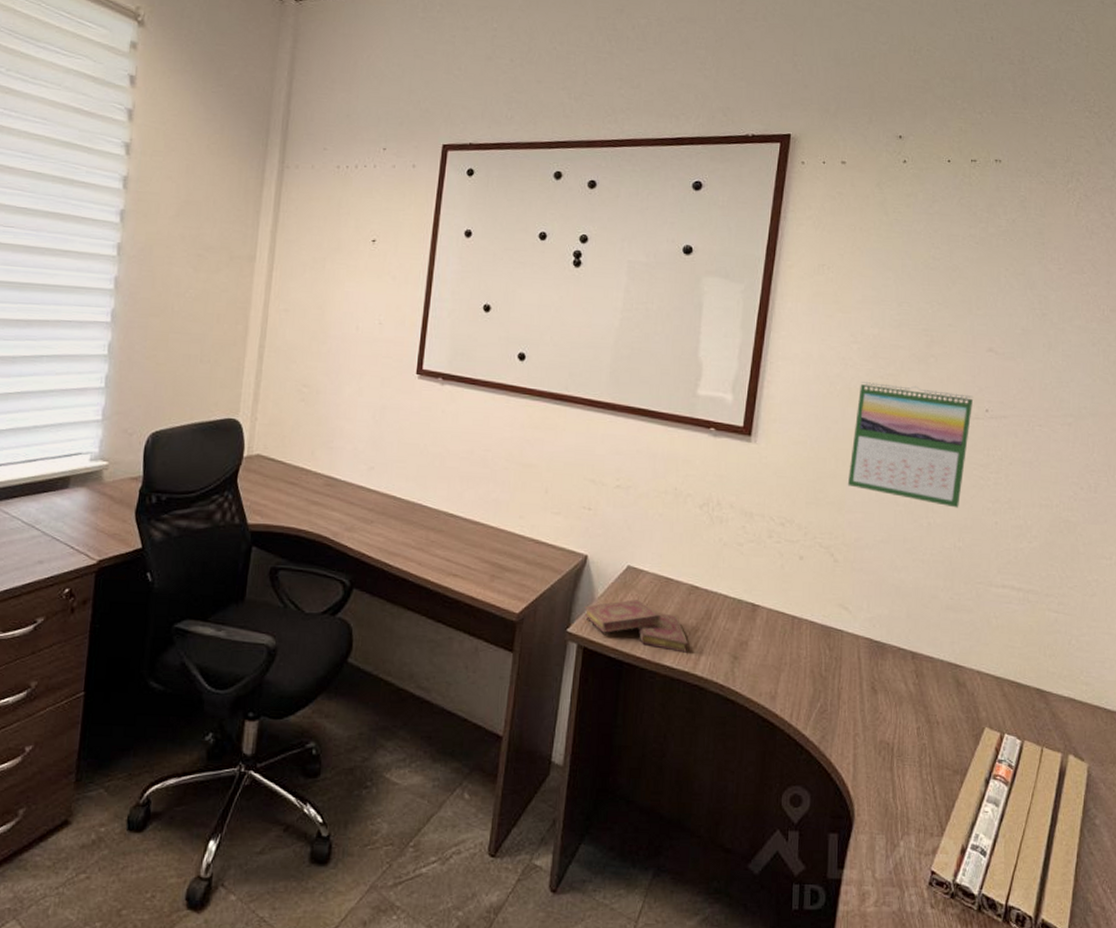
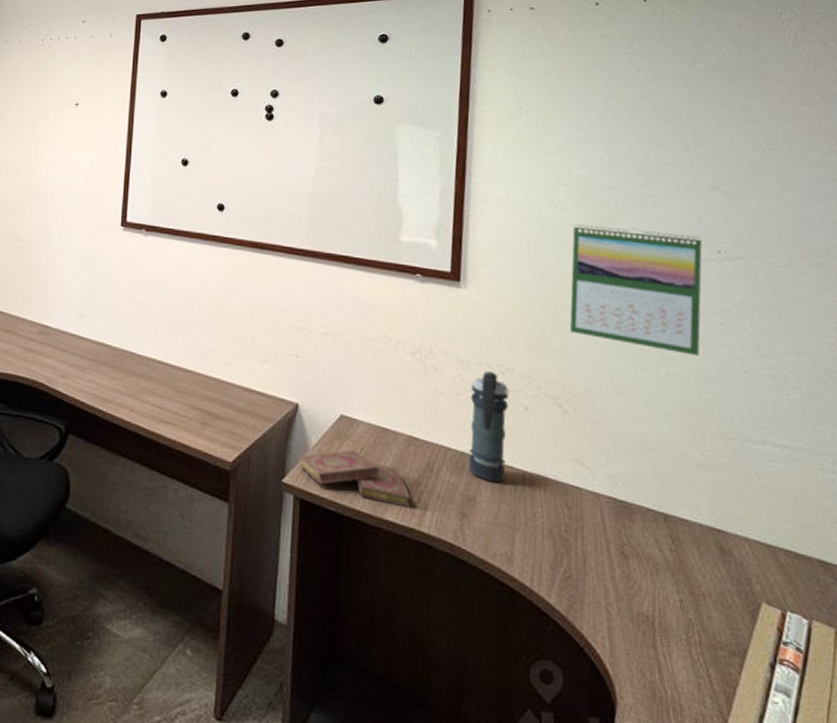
smoke grenade: none [743,522,787,628] -> present [468,370,509,483]

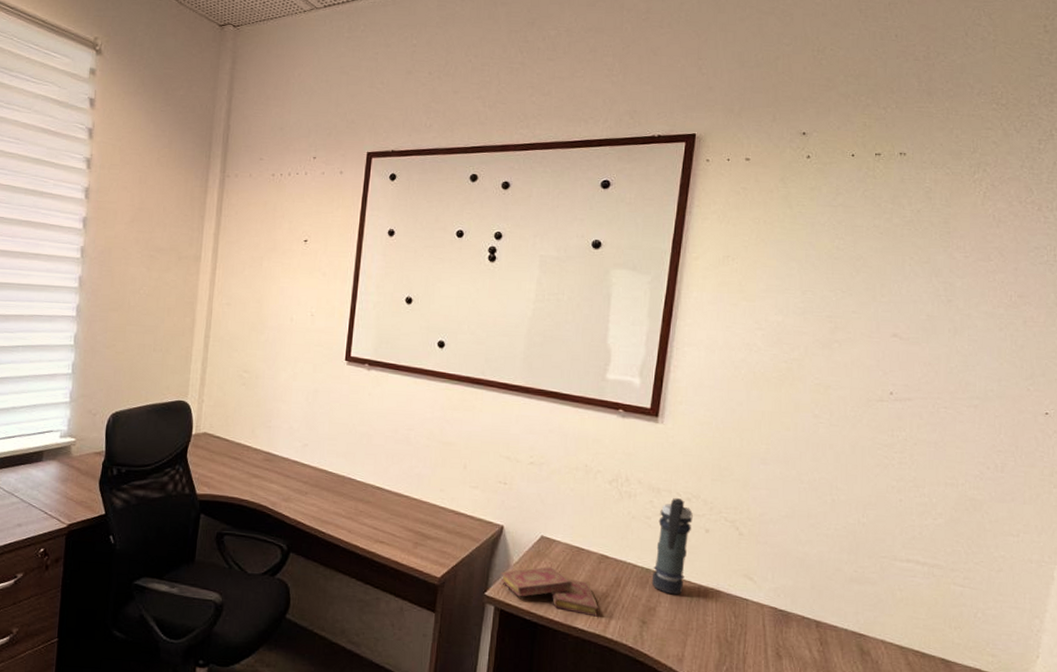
calendar: present [569,224,703,356] -> none [752,366,878,486]

